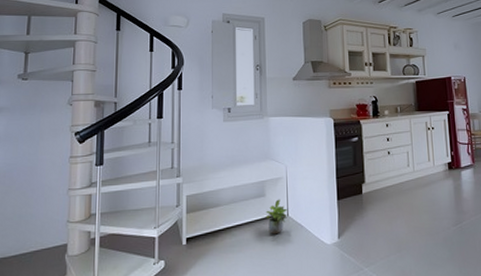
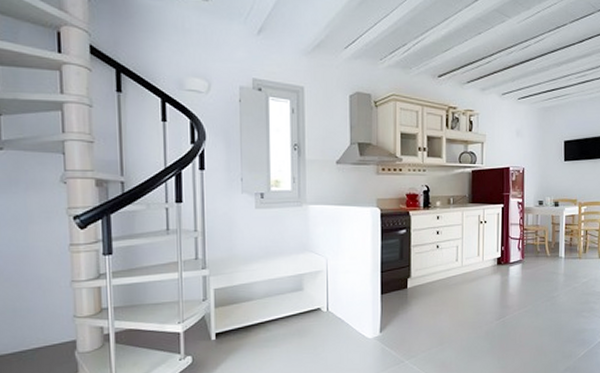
potted plant: present [266,199,288,235] -> none [303,293,328,329]

